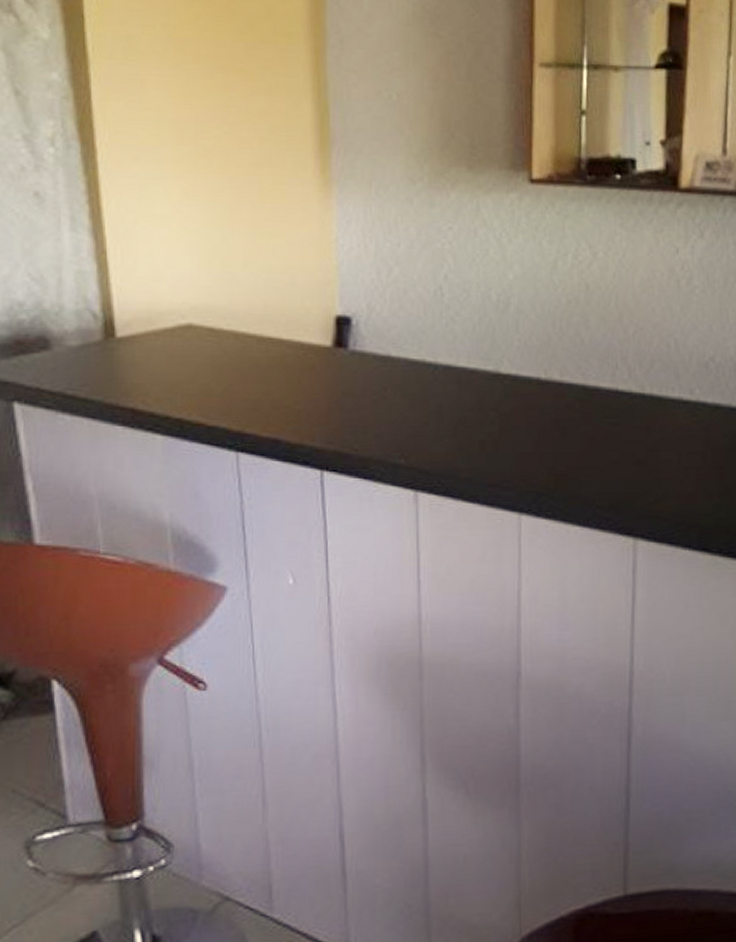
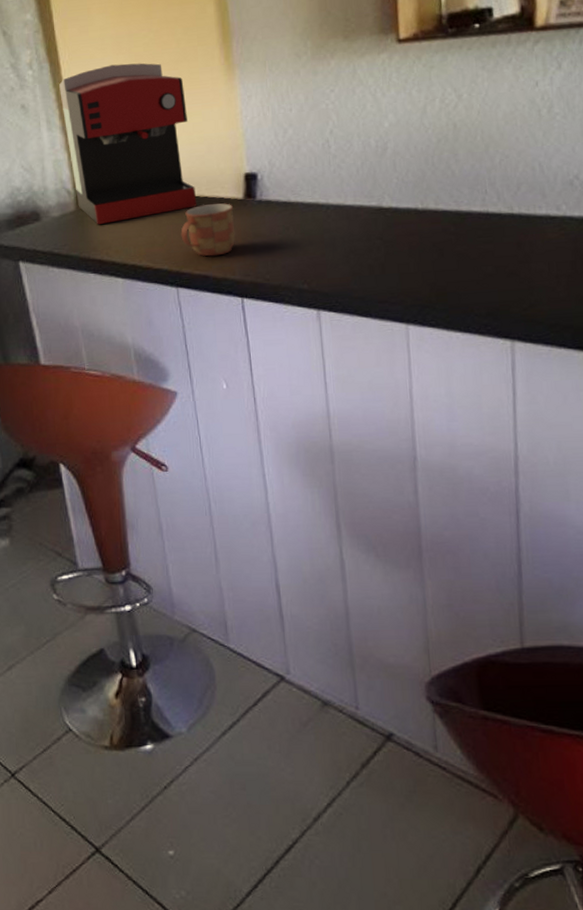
coffee maker: none [92,157,272,362] -> present [59,63,197,224]
mug: none [247,348,319,416] -> present [180,203,236,257]

